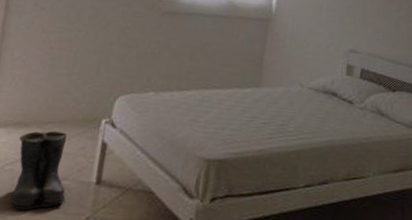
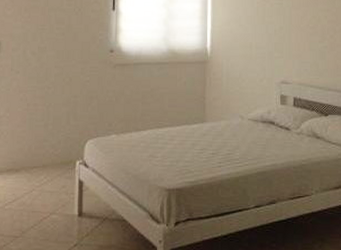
boots: present [11,131,67,211] -> none [13,174,56,241]

